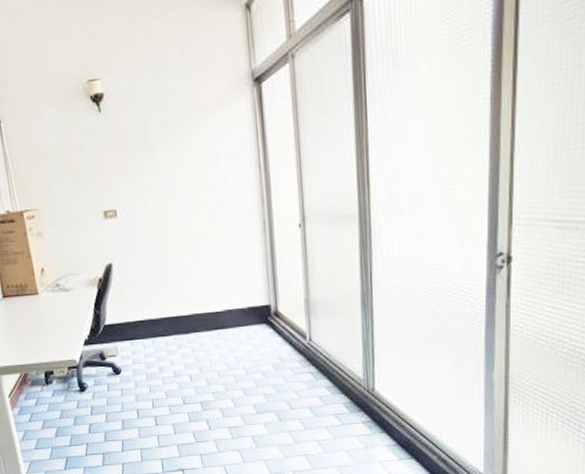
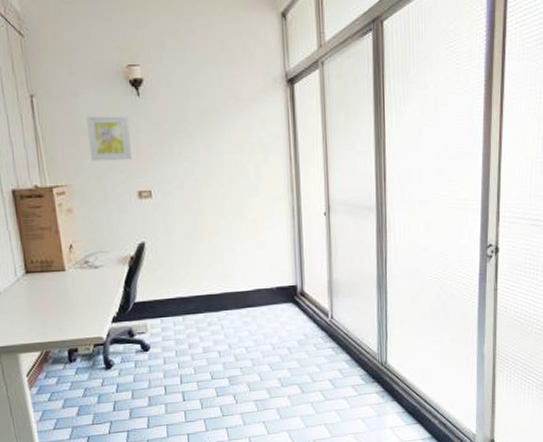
wall art: none [51,134,97,183] -> present [86,116,133,161]

